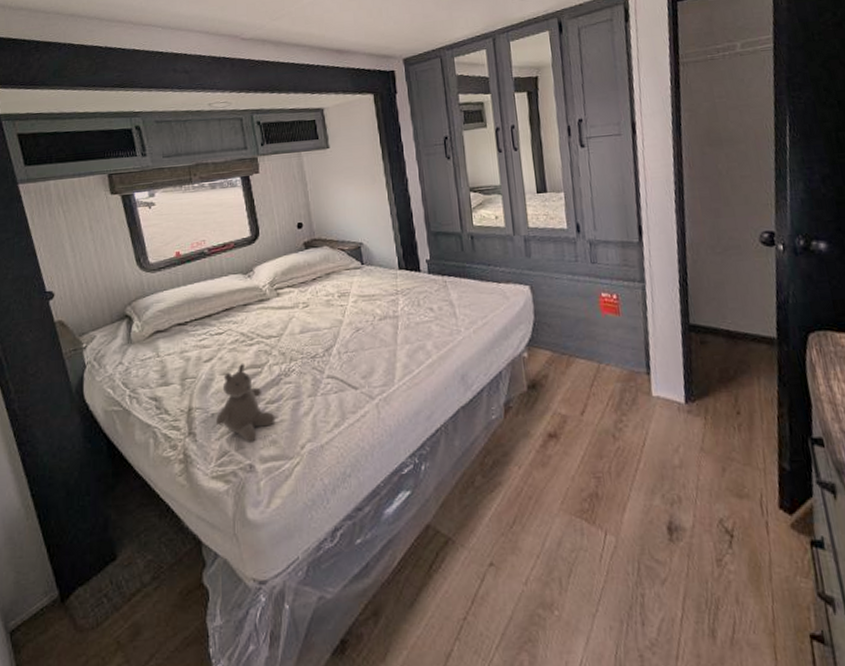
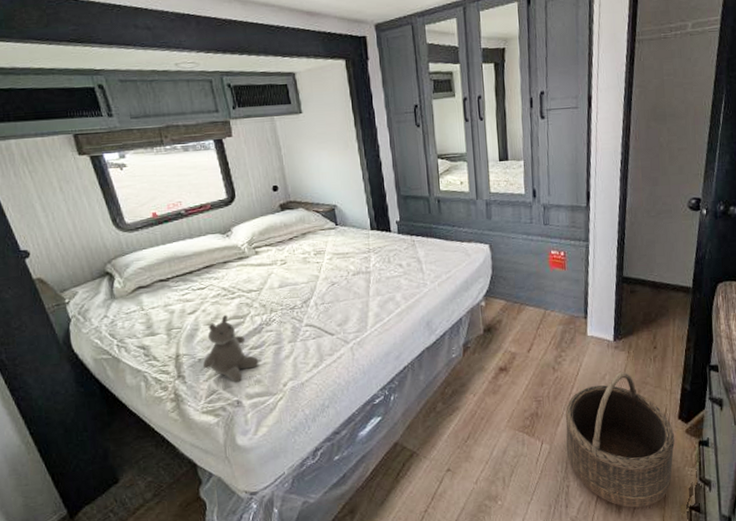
basket: none [631,443,780,633] -> present [565,371,675,508]

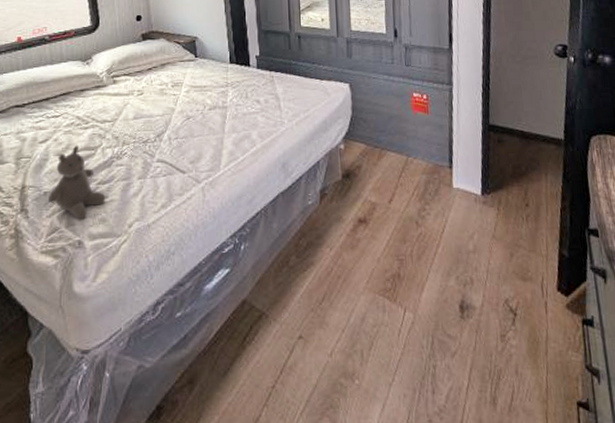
basket: present [565,371,675,508] -> none [430,231,555,400]

